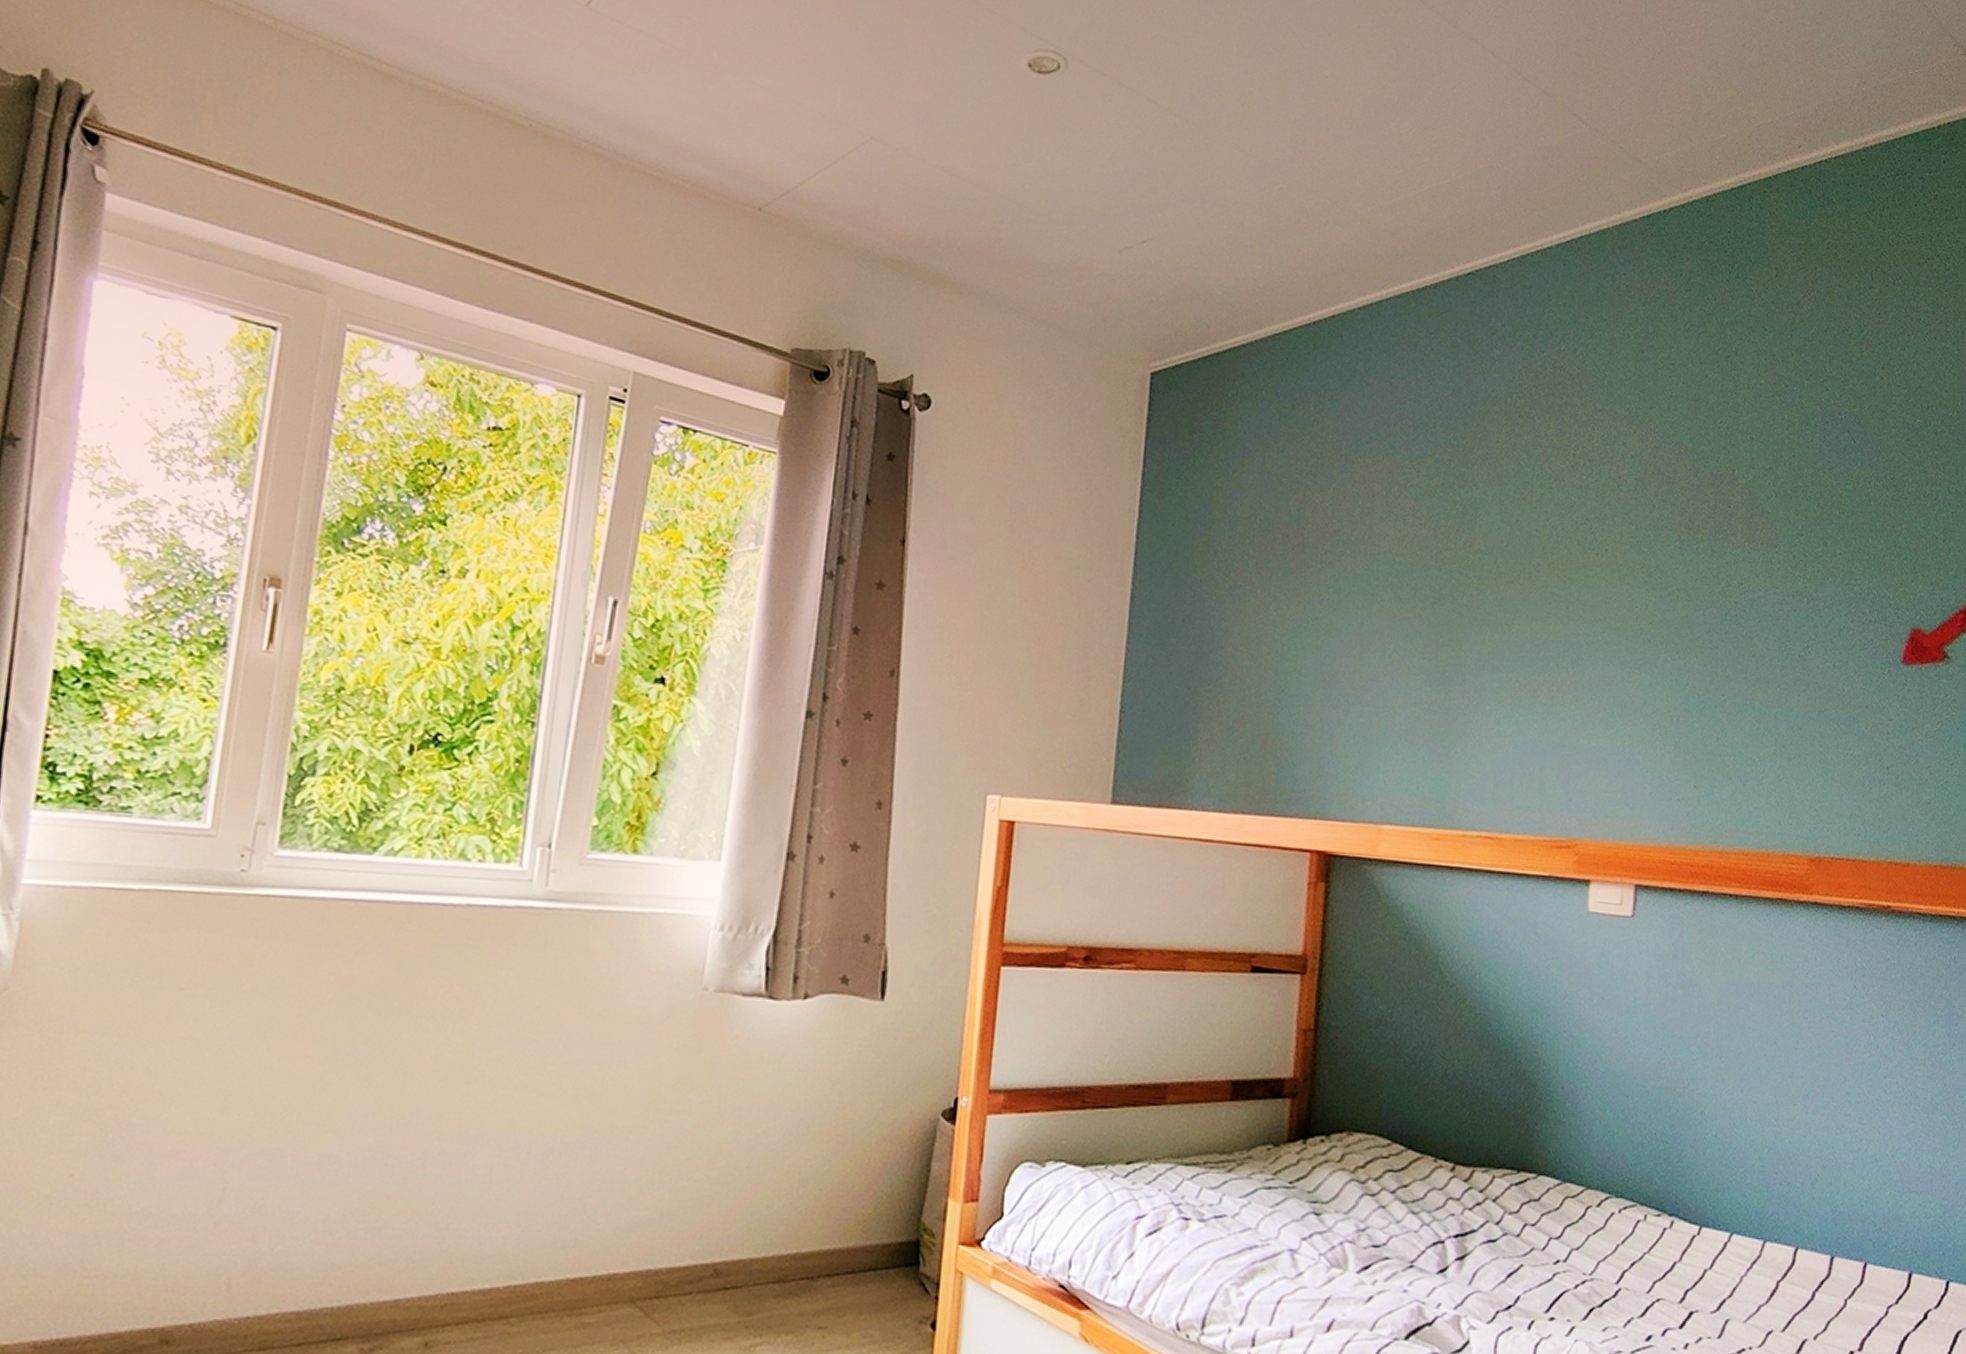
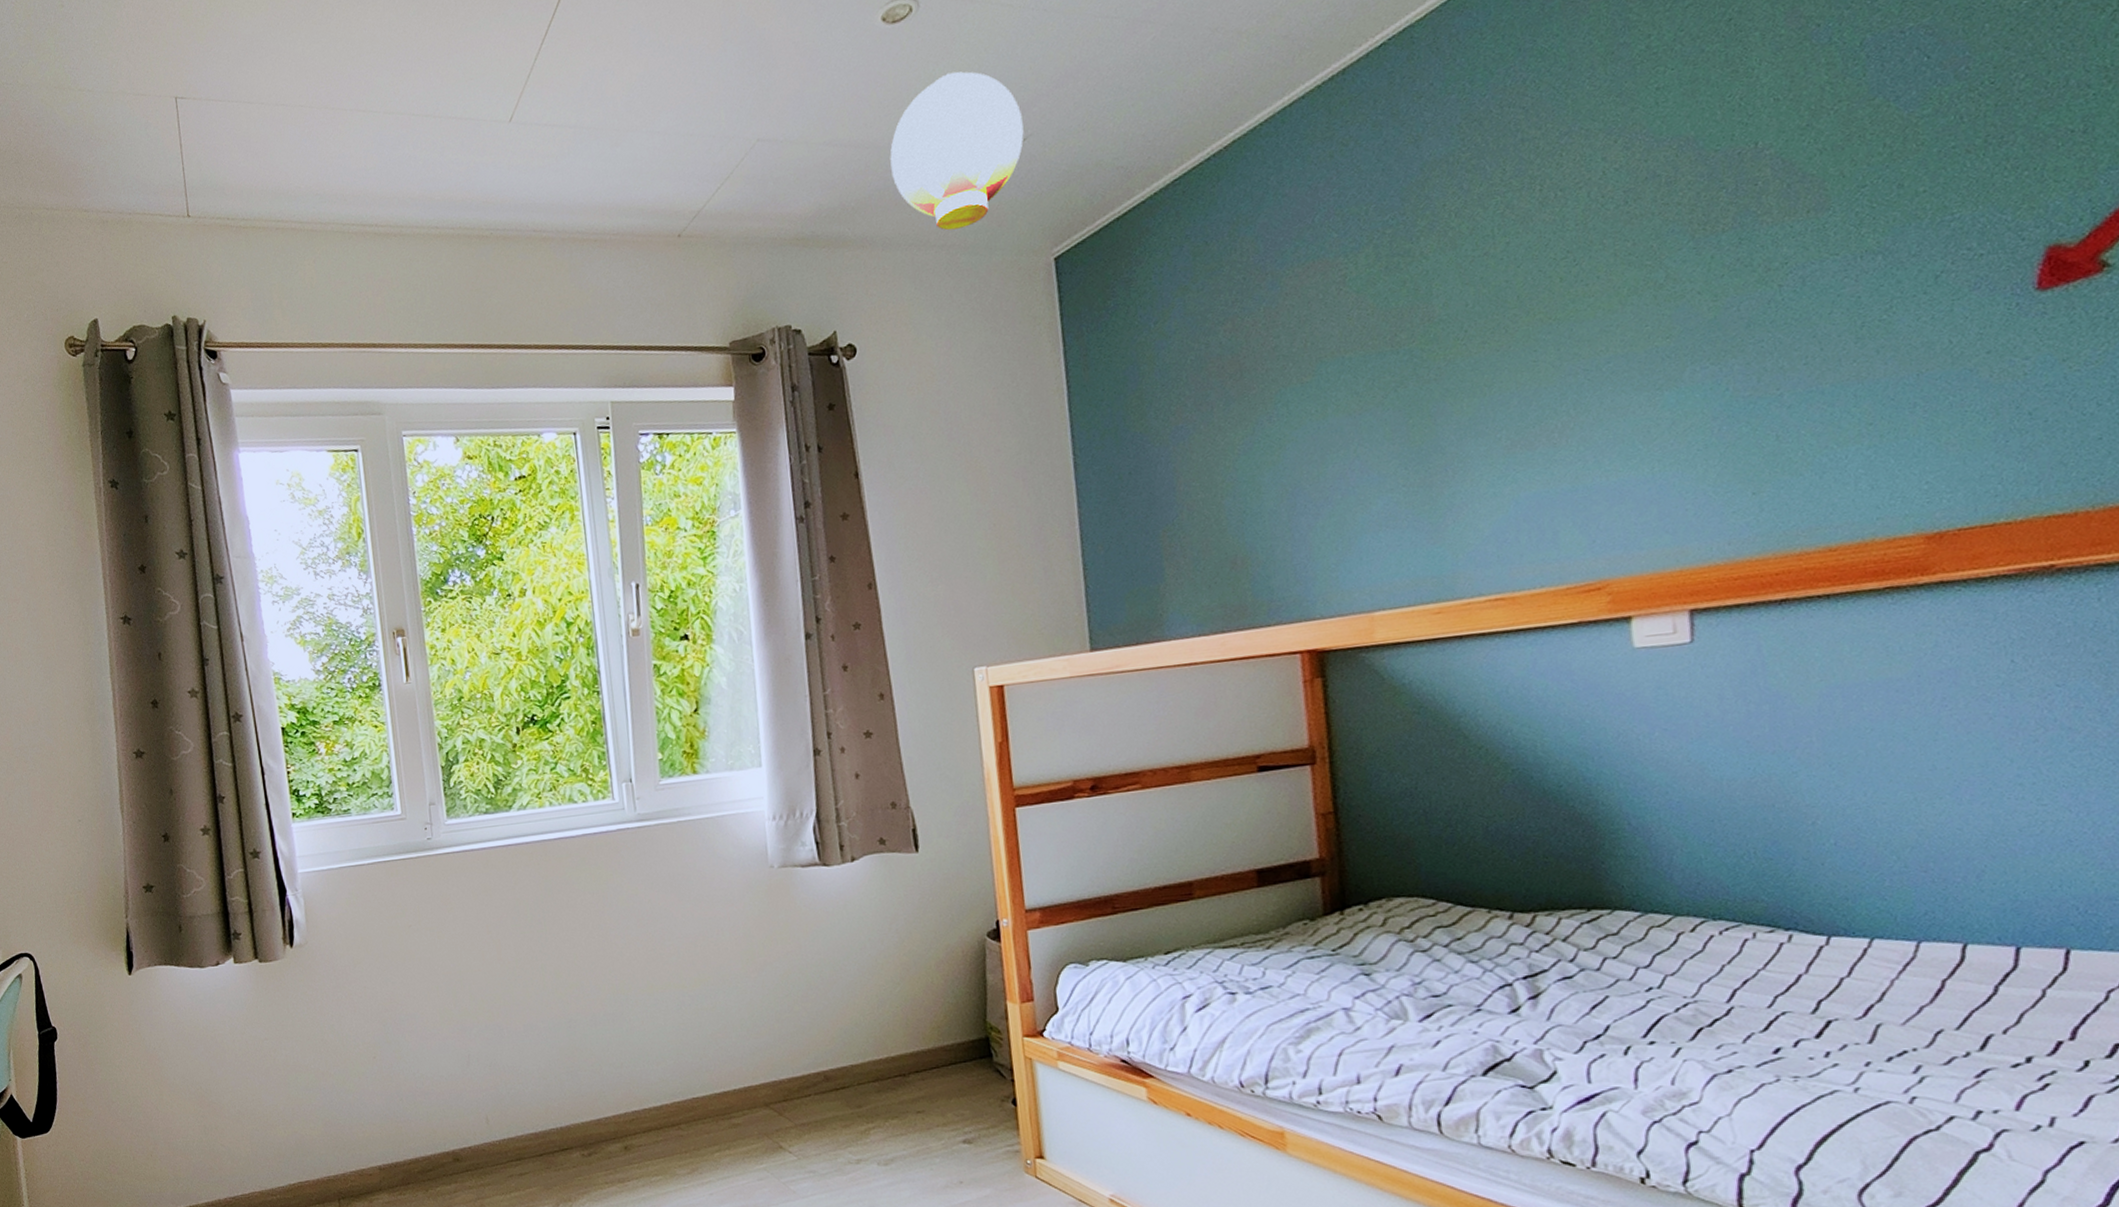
paper lantern: none [1006,145,1146,311] -> present [890,71,1024,231]

